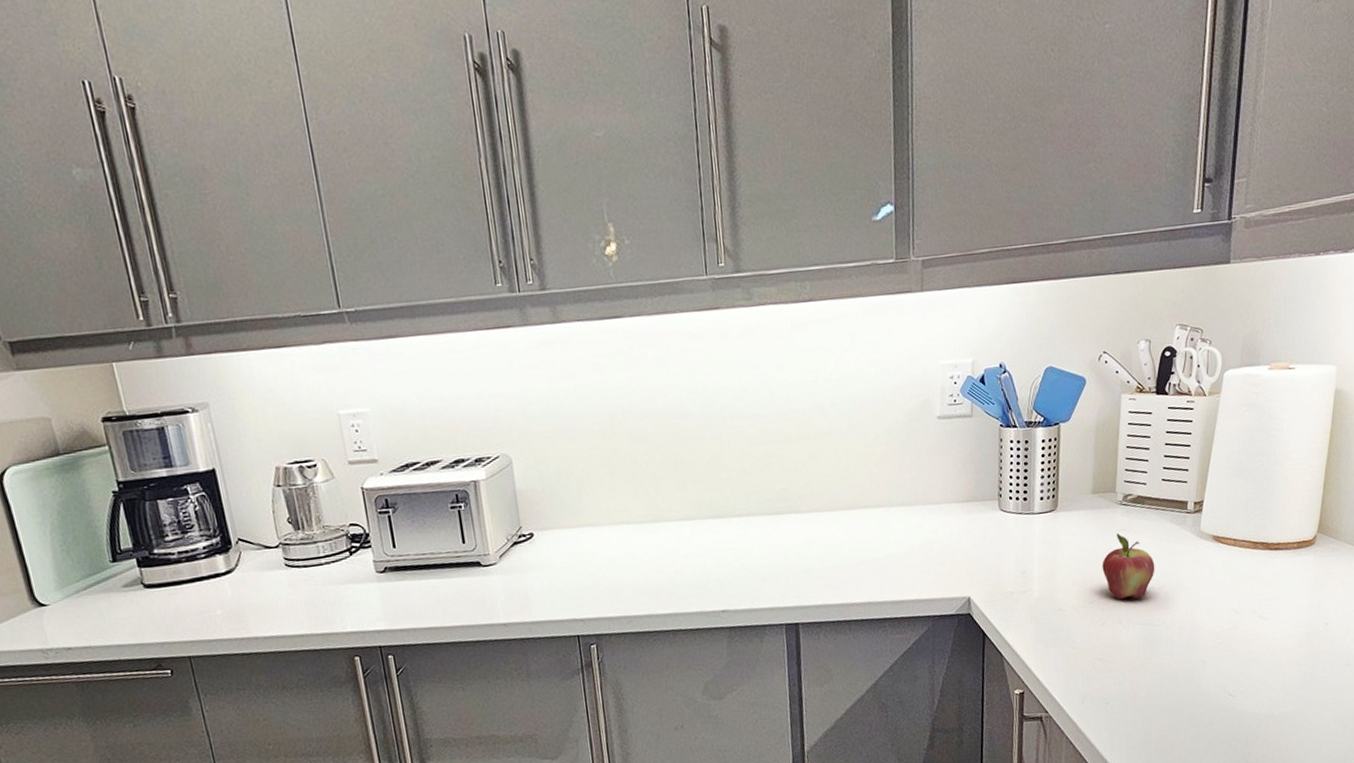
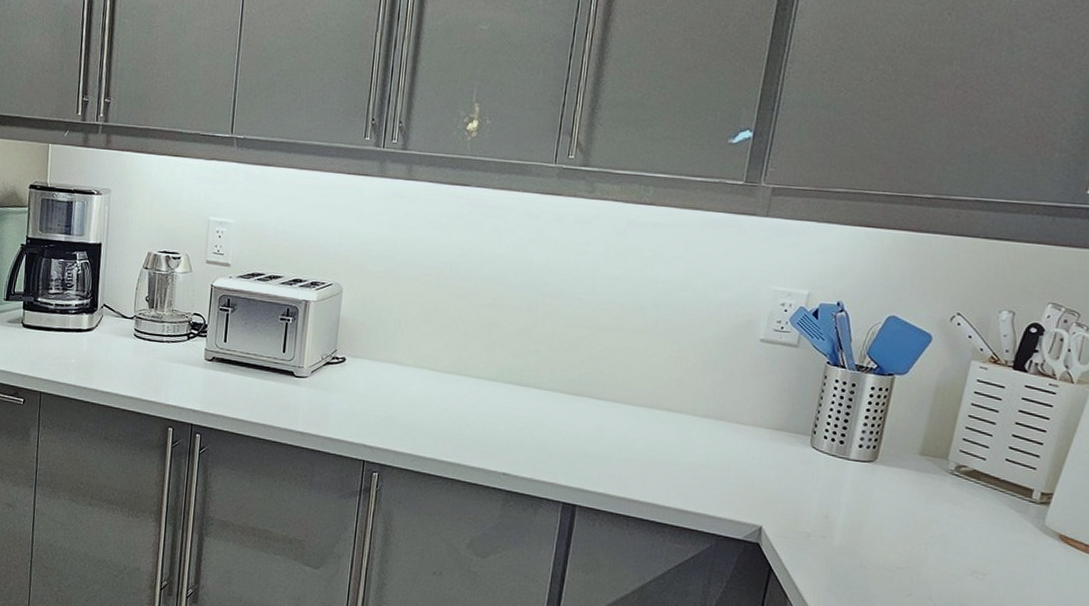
fruit: present [1102,533,1155,599] -> none [918,503,983,579]

